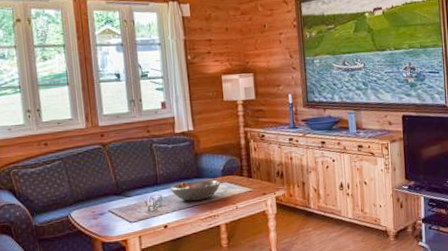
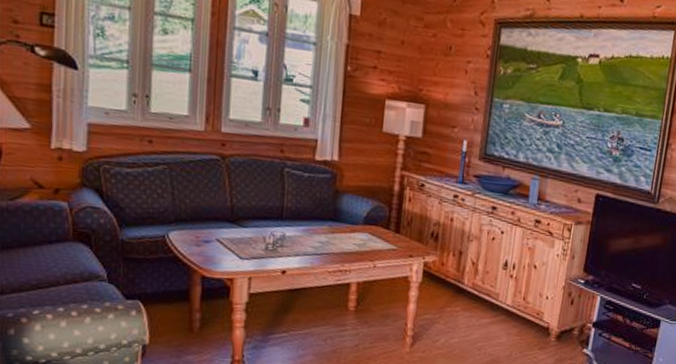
fruit bowl: present [169,180,221,201] -> none [296,222,360,249]

